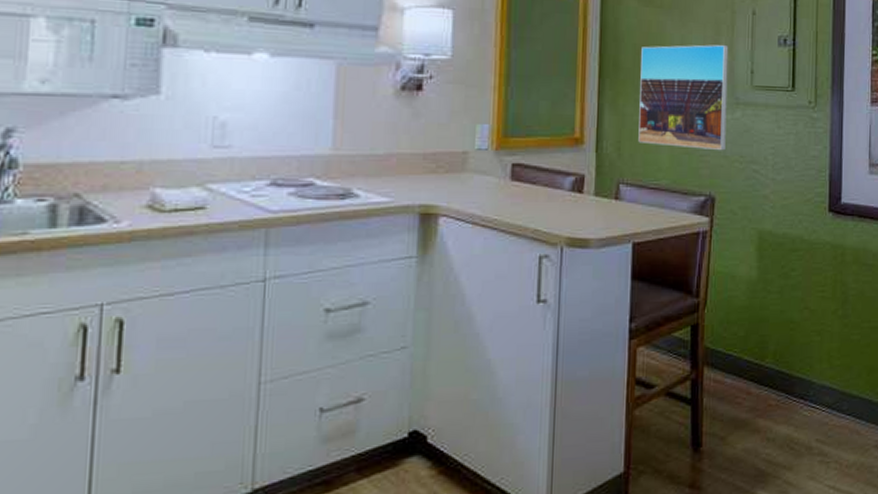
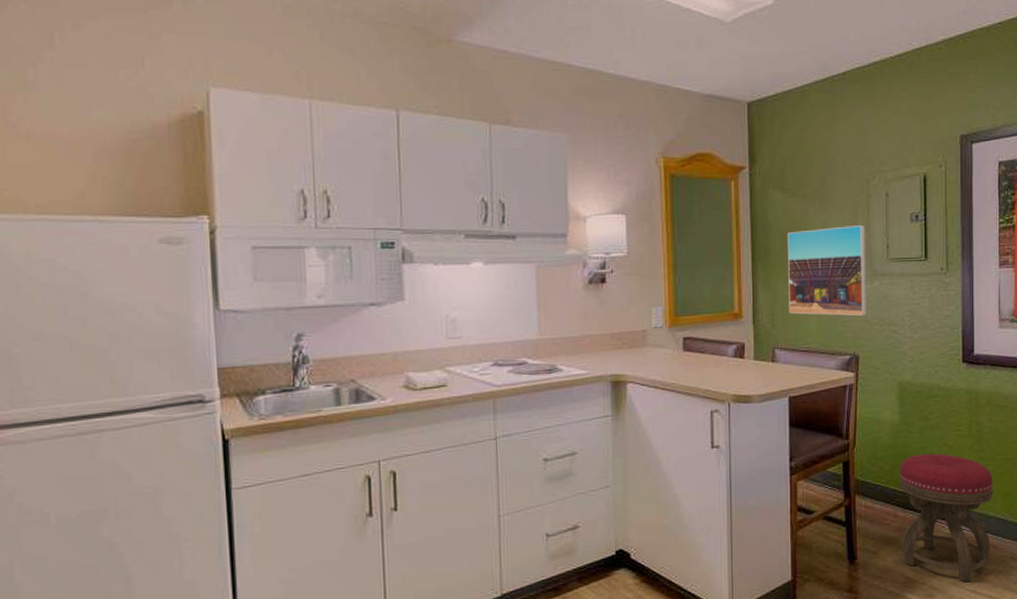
stool: none [753,318,858,476] -> present [899,453,993,582]

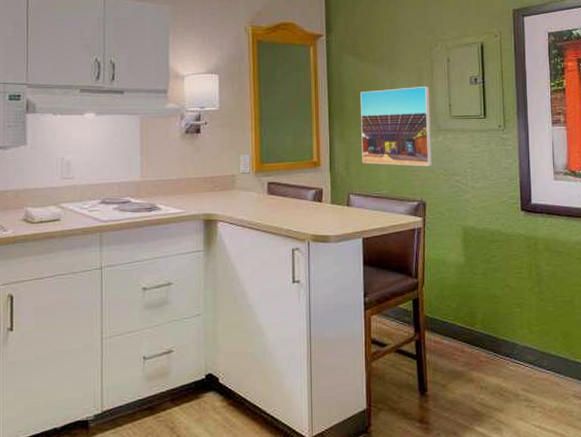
stool: present [899,453,993,582] -> none [465,294,554,418]

